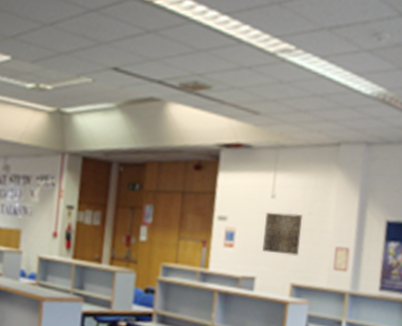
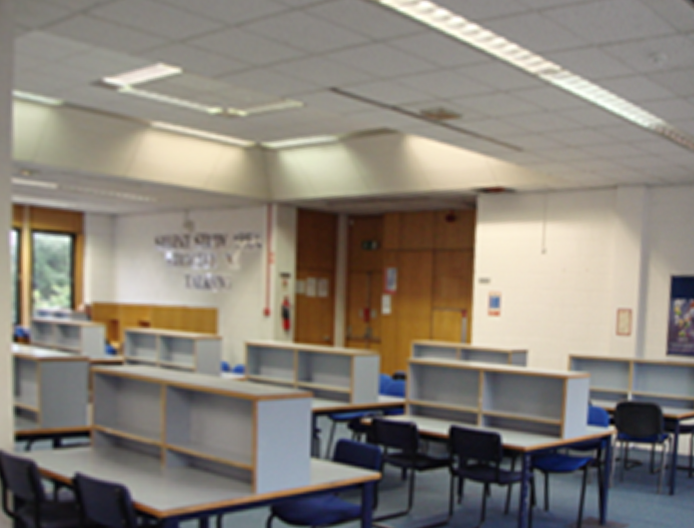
wall art: present [262,212,302,256] -> none [534,270,578,322]

